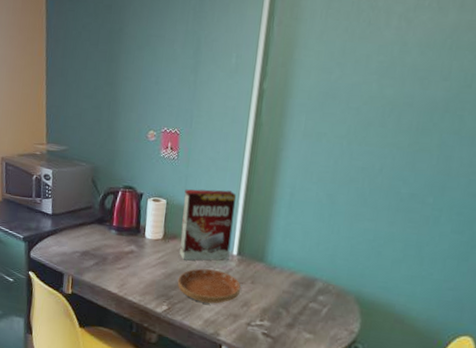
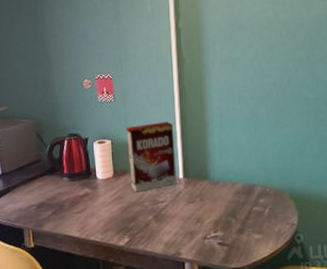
saucer: present [177,268,241,304] -> none [134,194,193,228]

